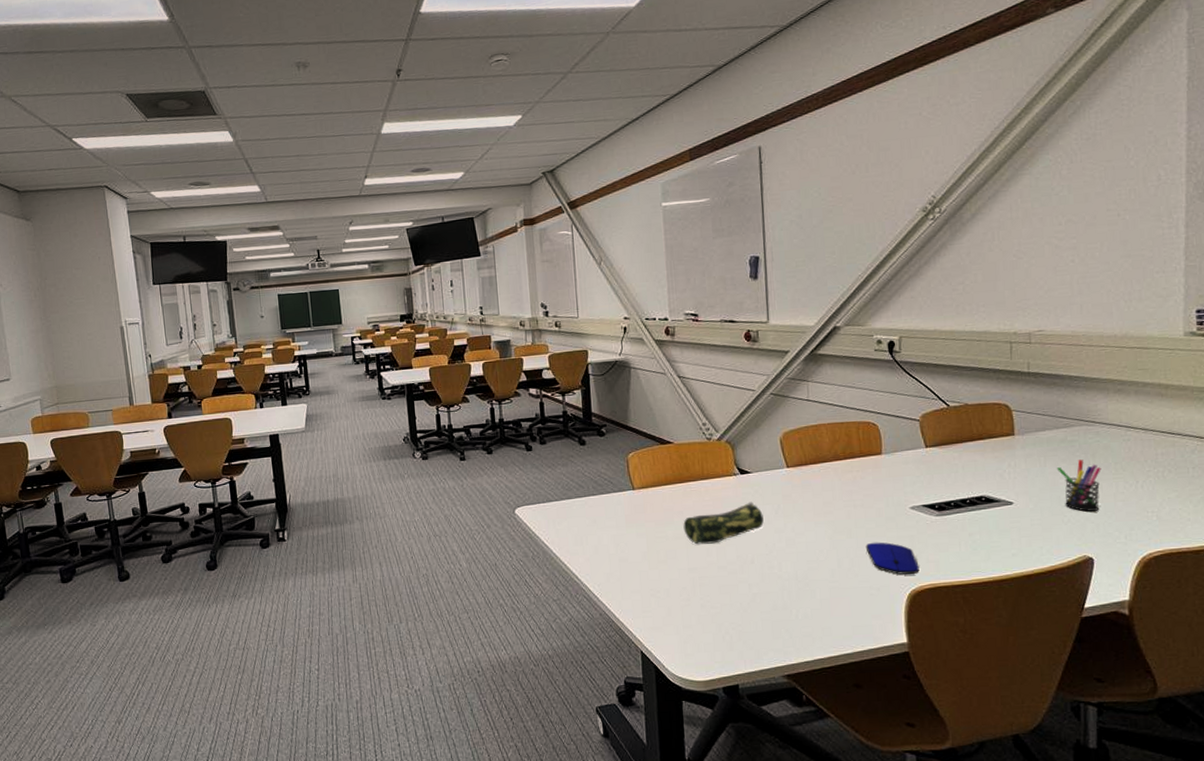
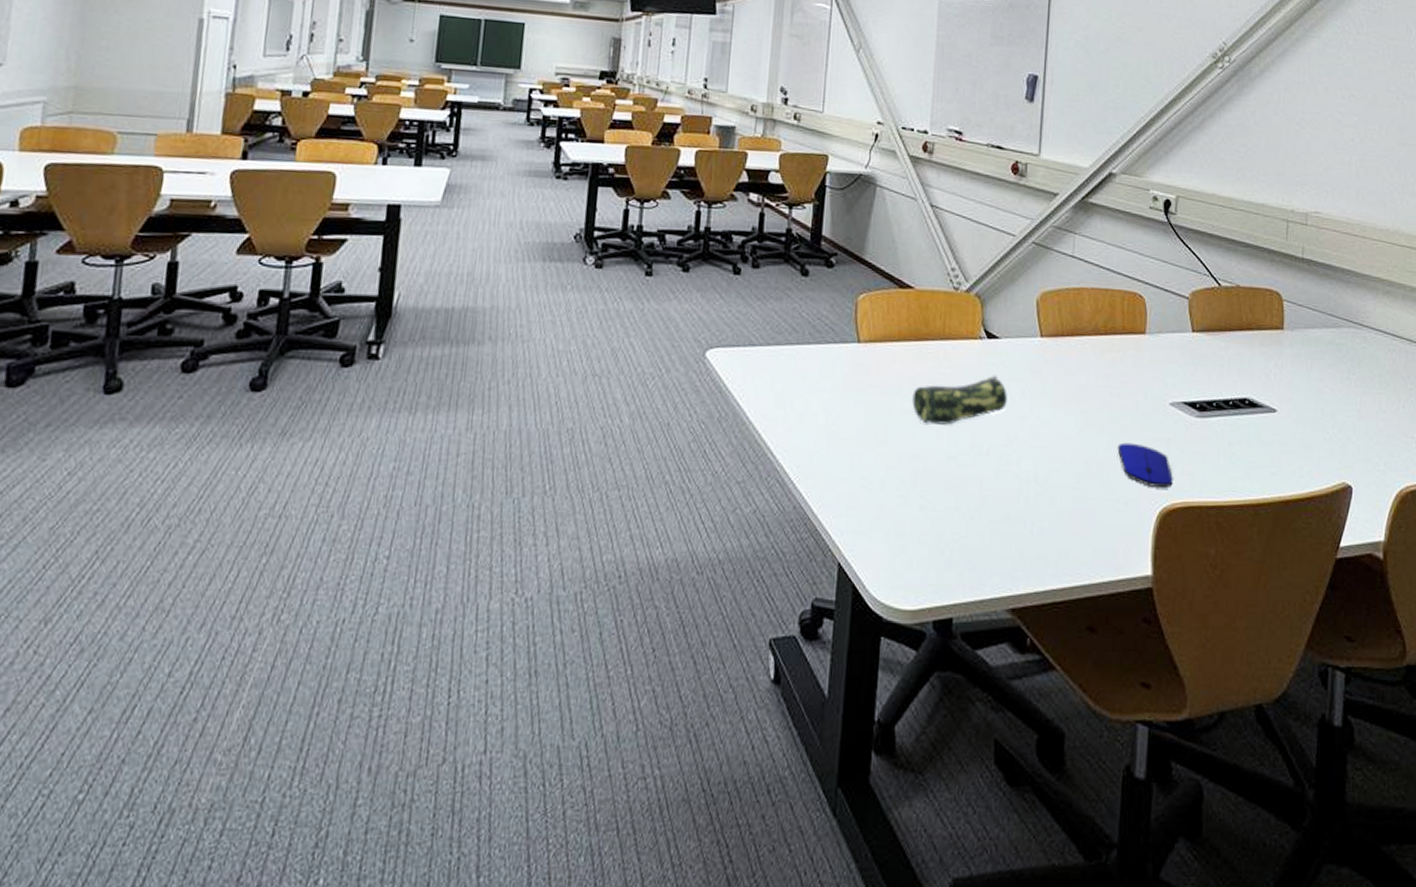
pen holder: present [1056,460,1101,512] -> none [1322,367,1366,430]

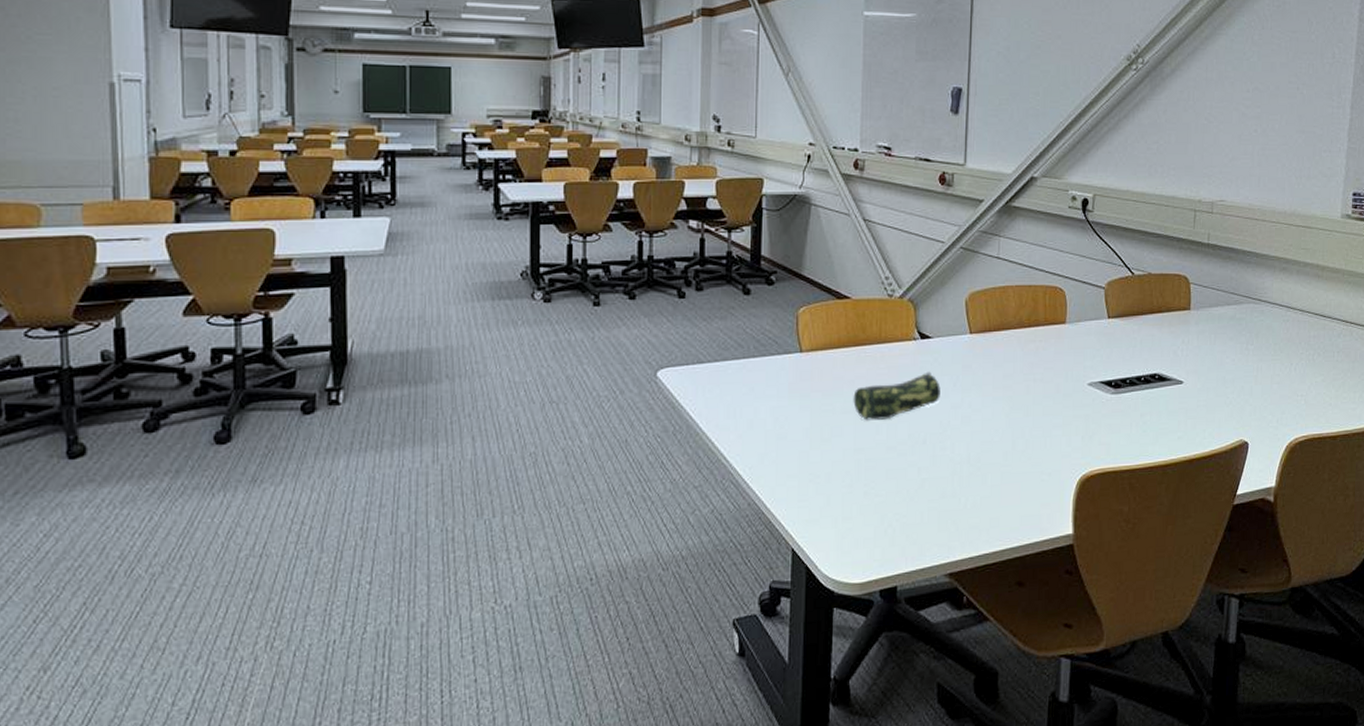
computer mouse: present [1117,442,1173,487] -> none [1041,421,1091,458]

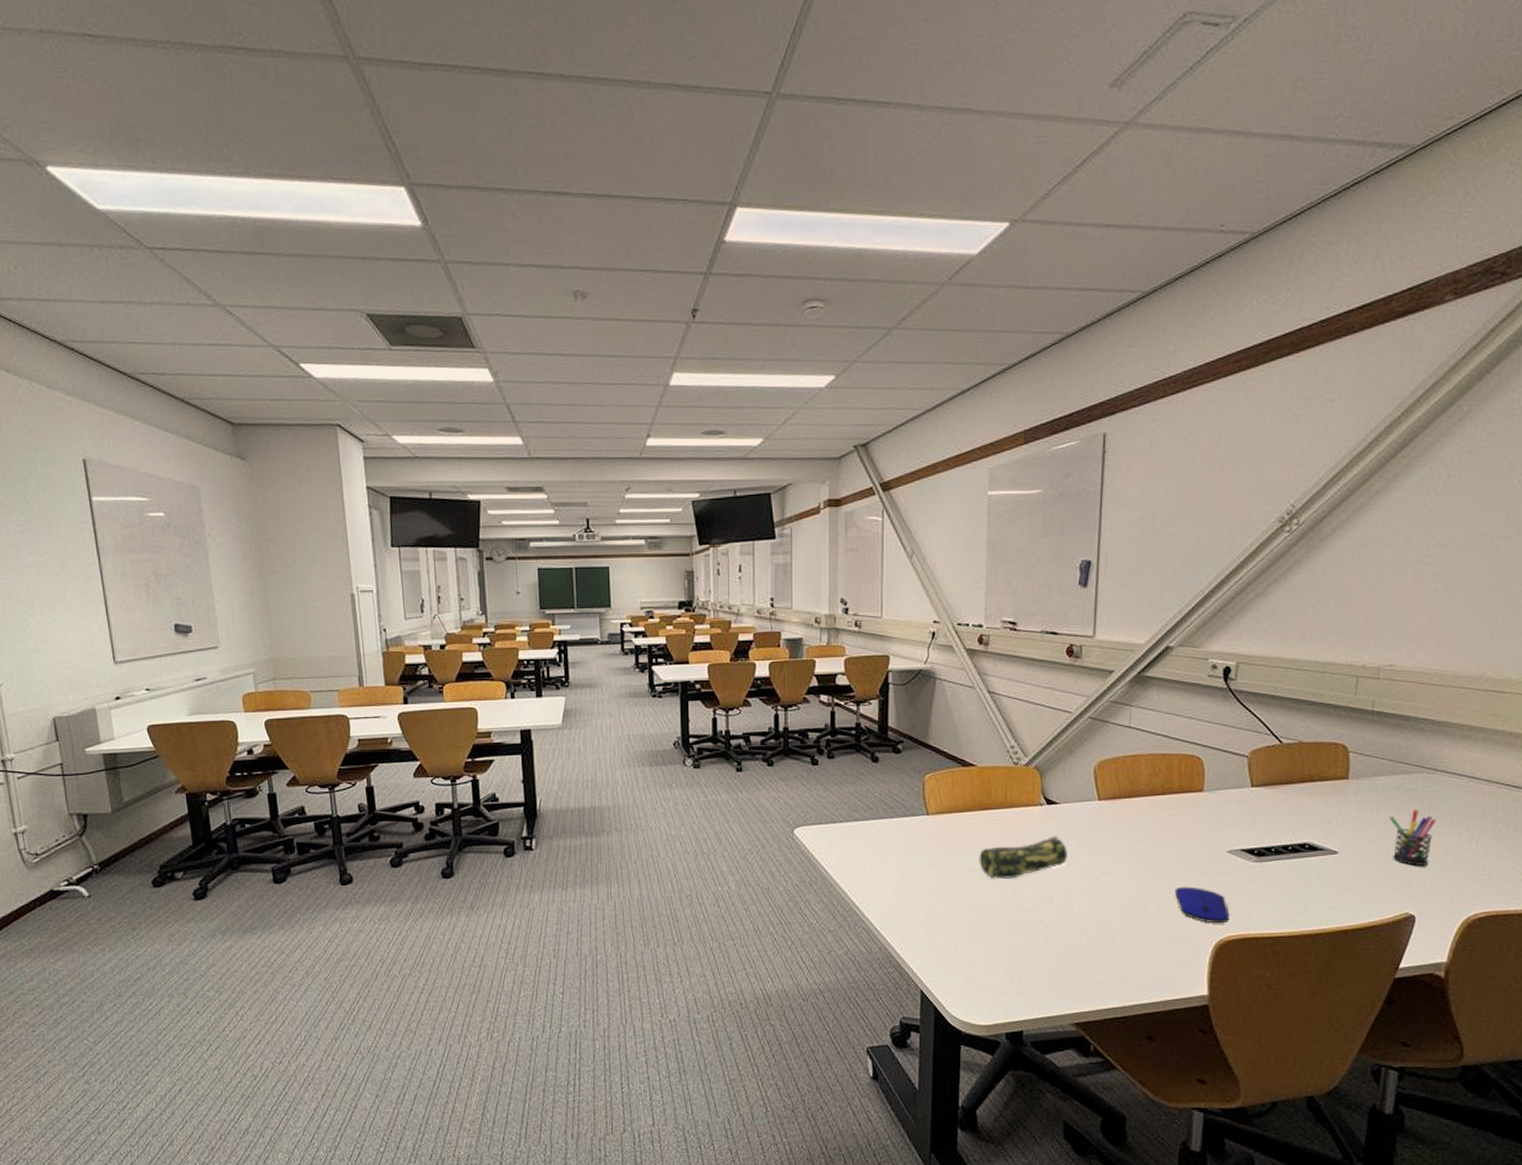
computer mouse: none [1041,421,1091,458] -> present [1174,886,1230,923]
pen holder: none [1224,339,1263,394] -> present [1388,810,1436,866]

